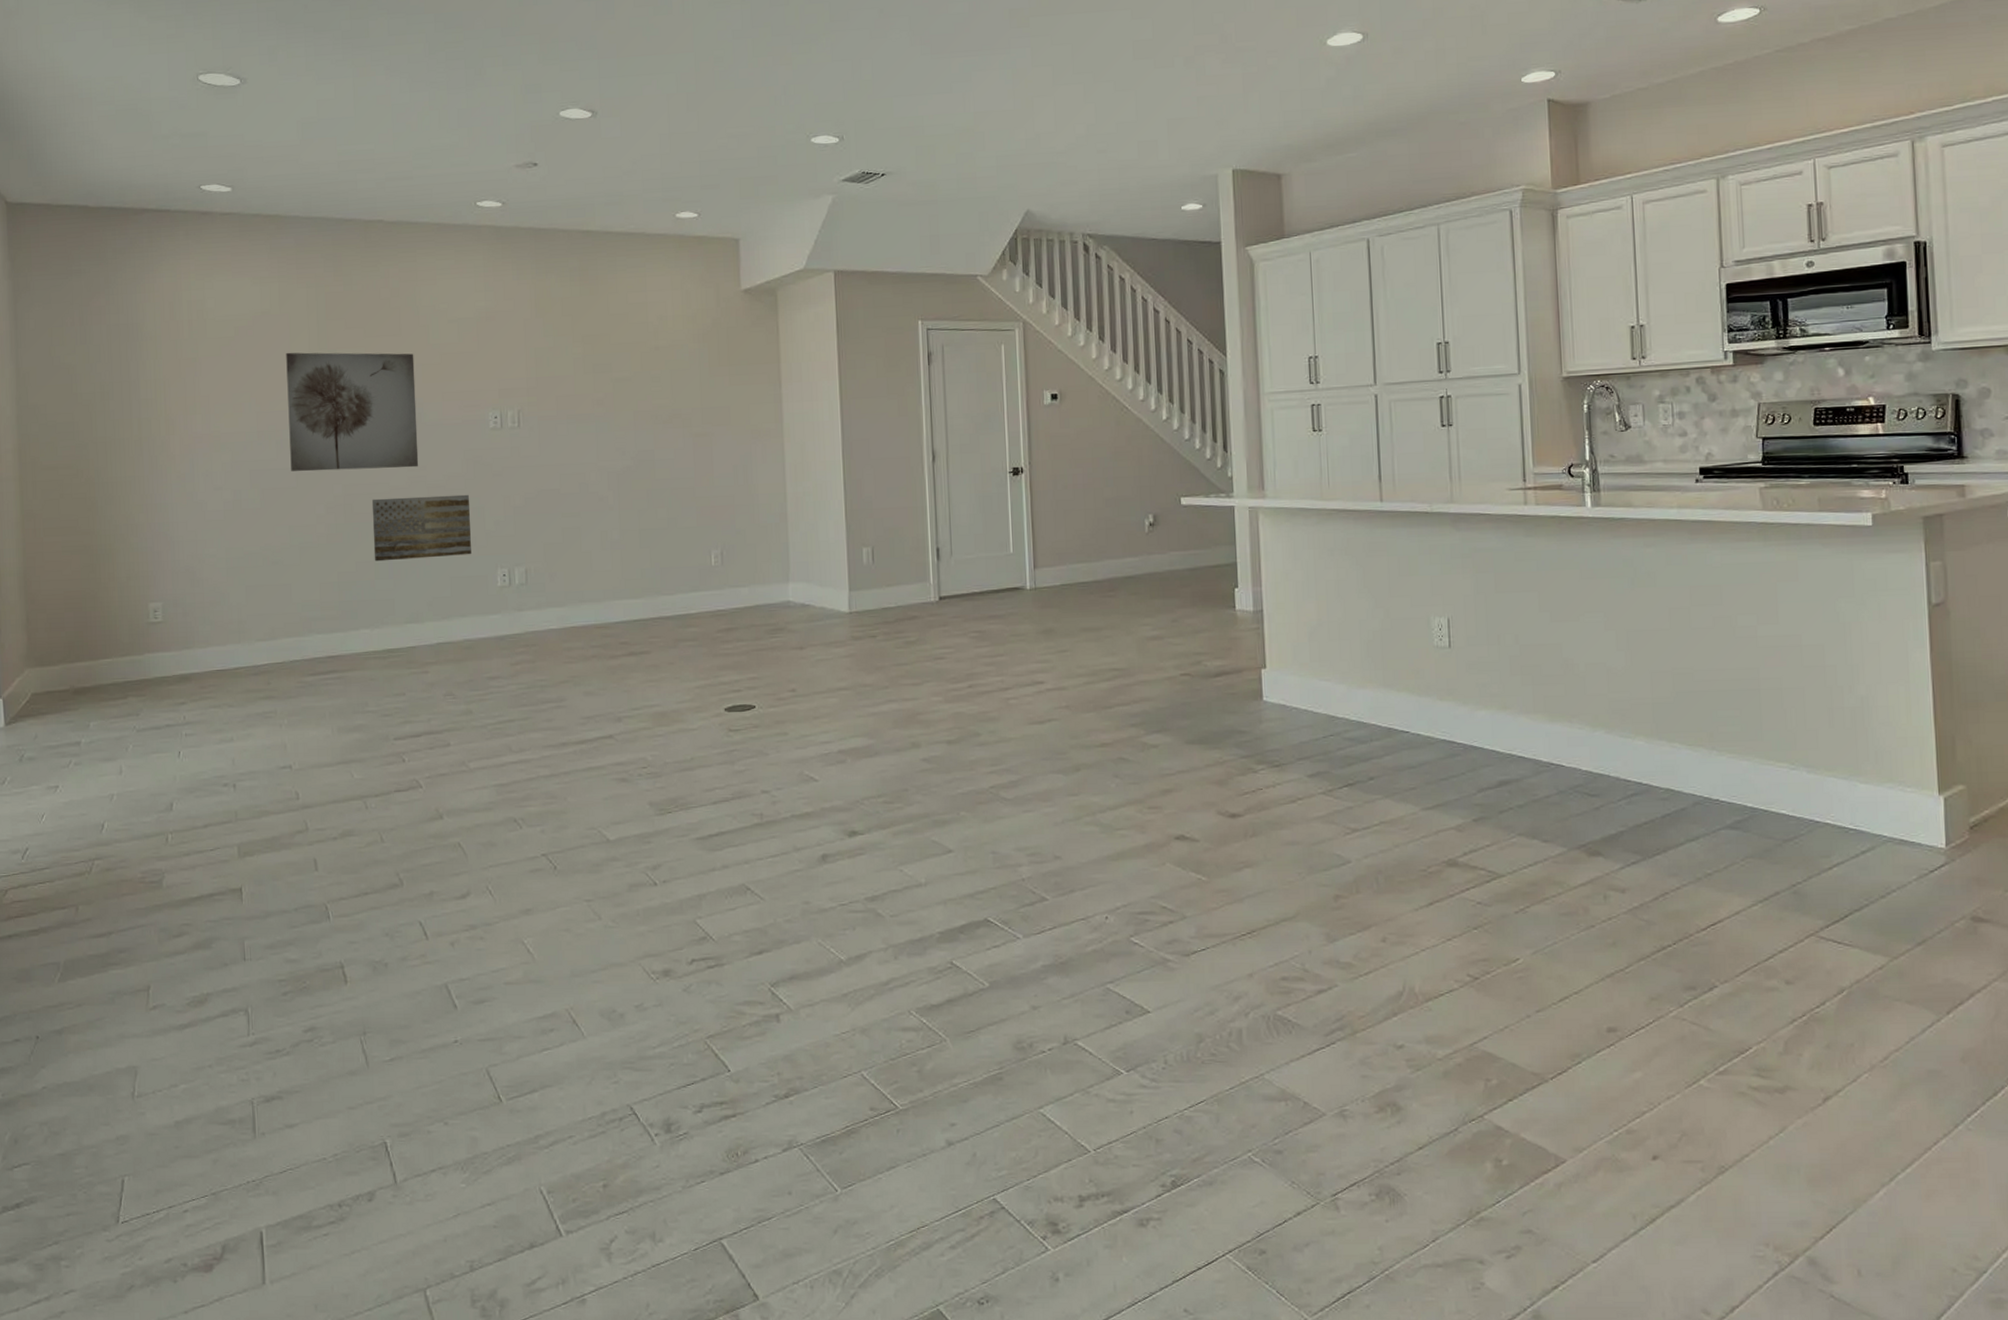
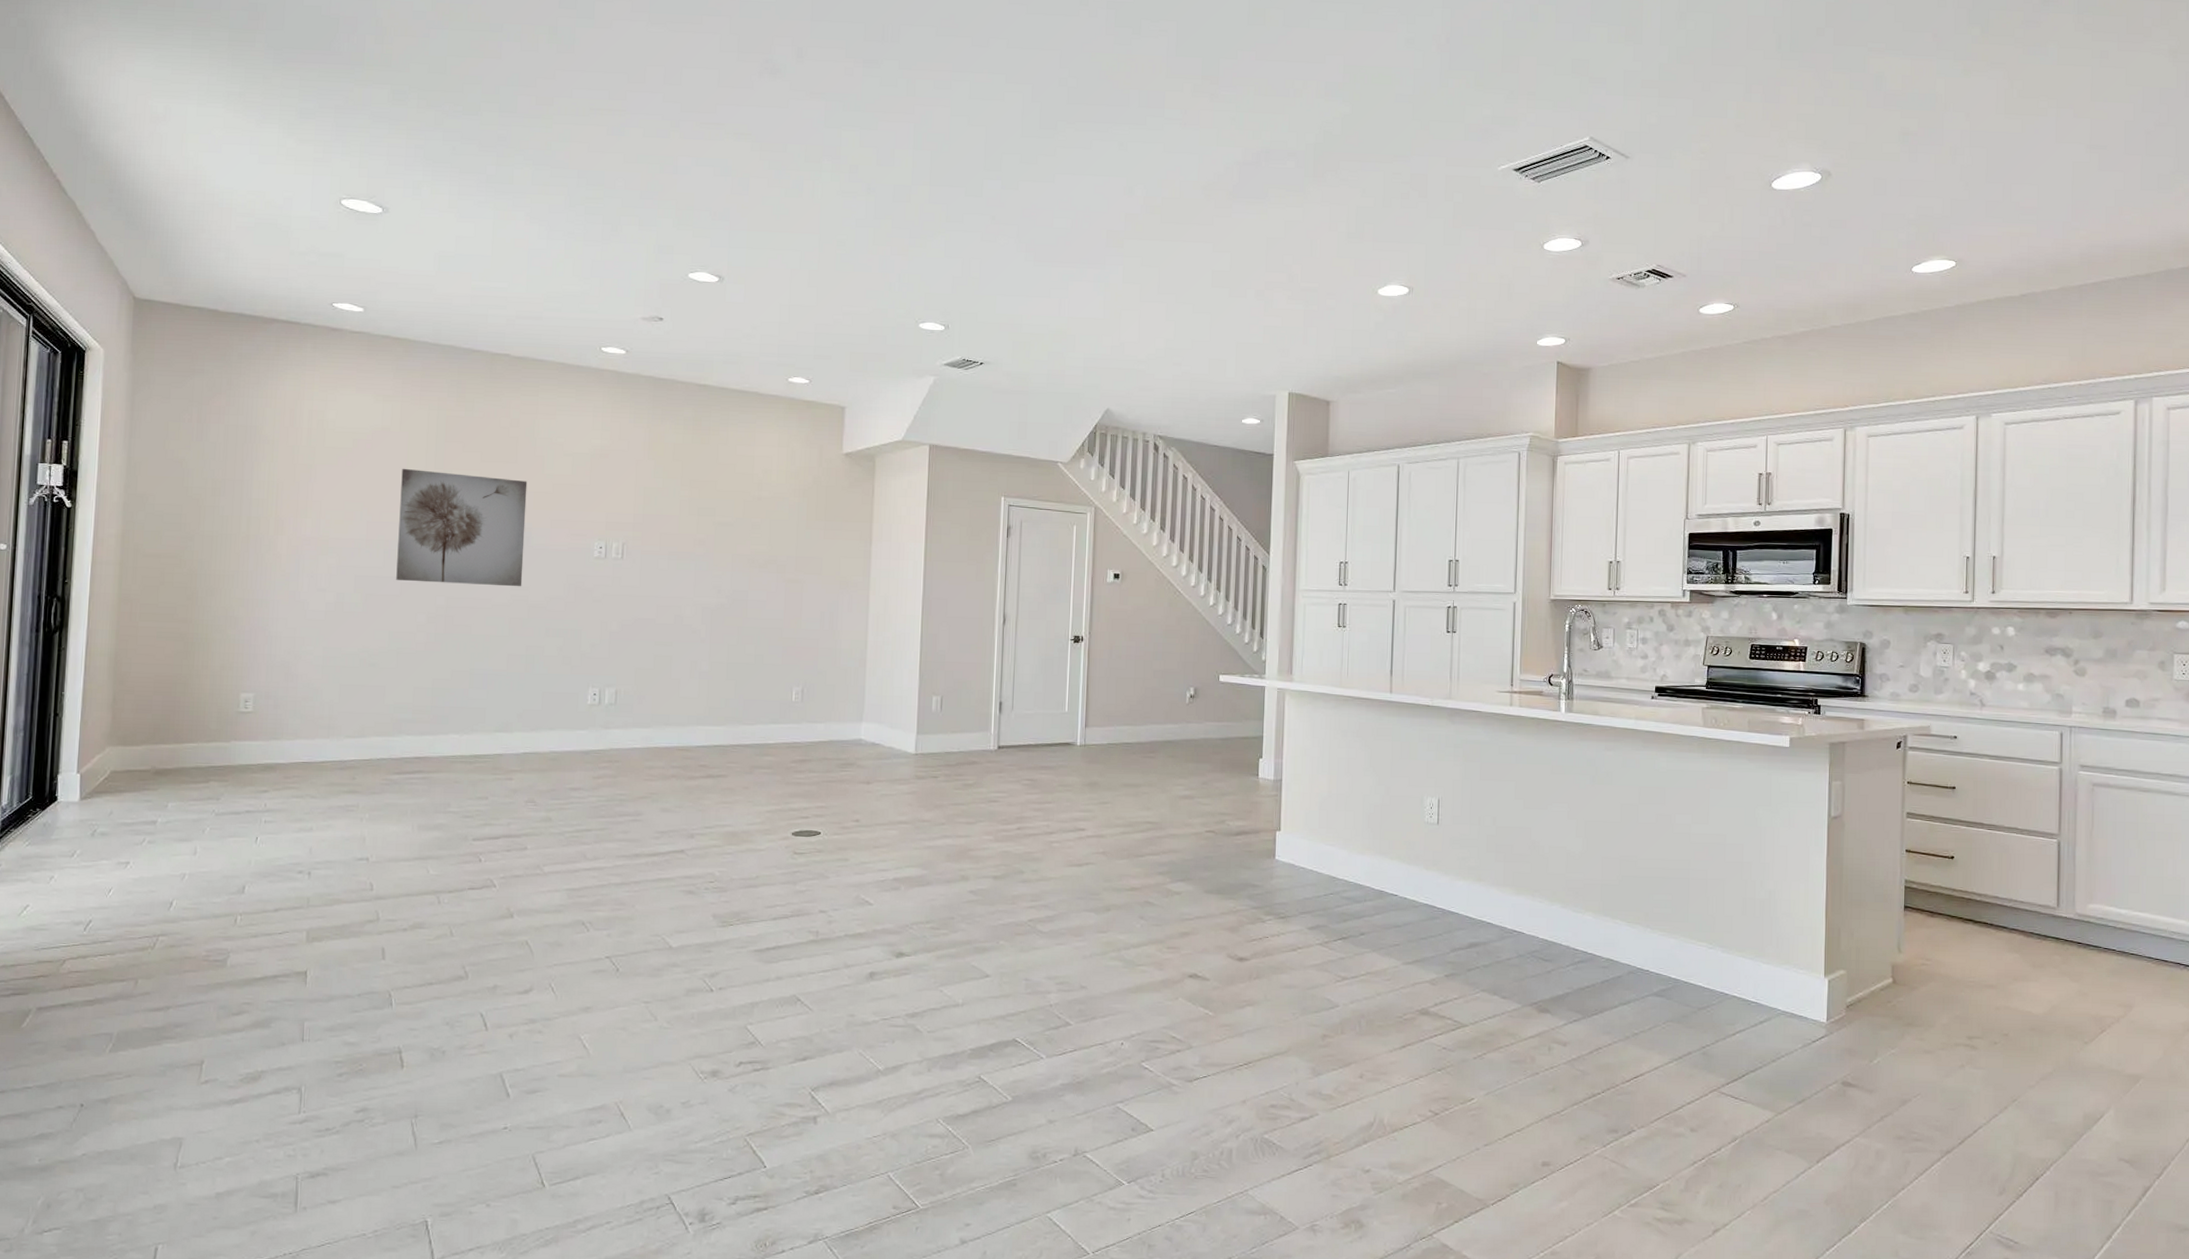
wall art: present [371,494,471,562] -> none [470,613,569,673]

